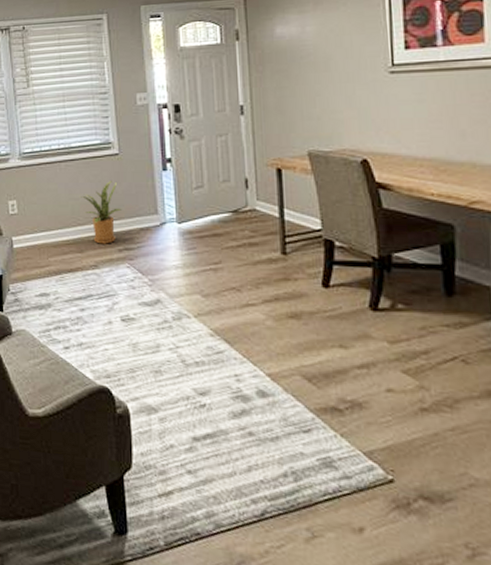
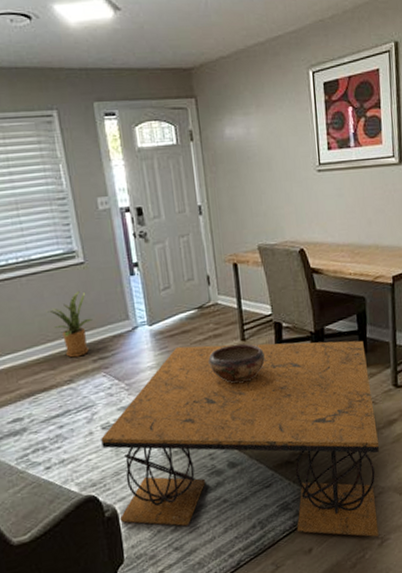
coffee table: none [119,249,471,544] -> present [101,340,379,537]
decorative bowl: none [241,257,310,302] -> present [208,343,265,384]

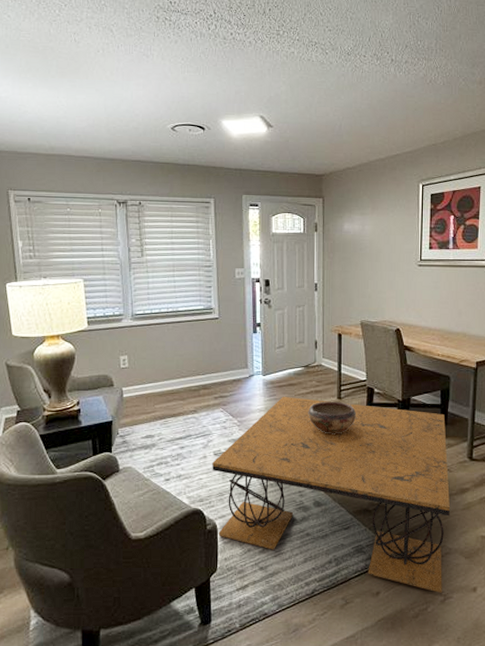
house plant: present [46,291,92,358] -> none [184,341,219,393]

